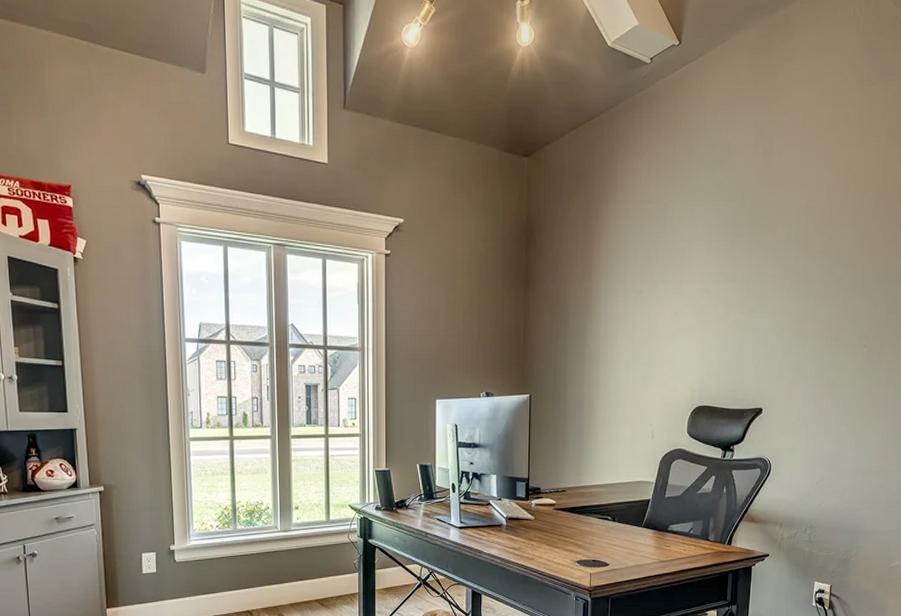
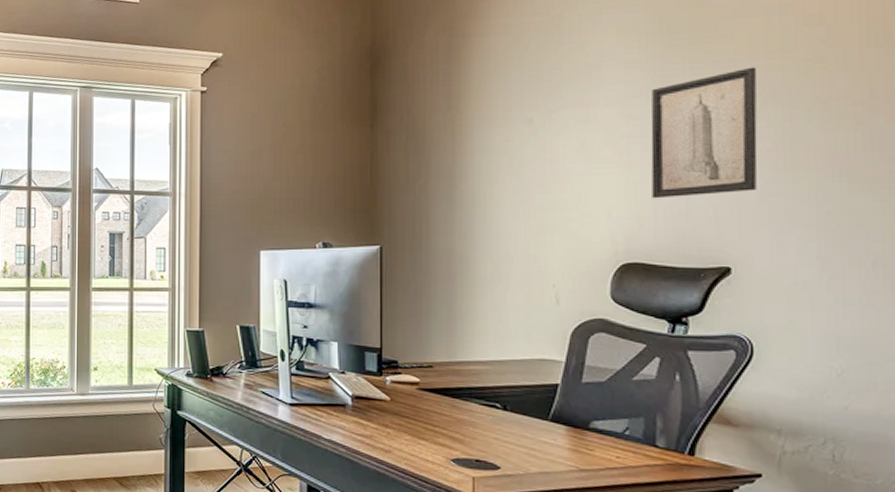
wall art: none [718,256,790,357] -> present [651,67,758,199]

